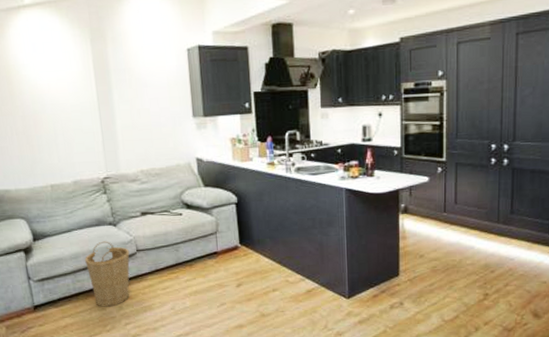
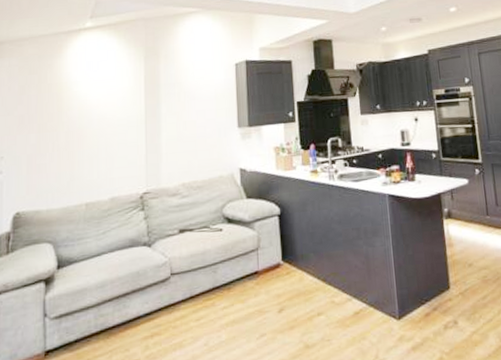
basket: present [85,241,130,307] -> none [112,264,163,348]

